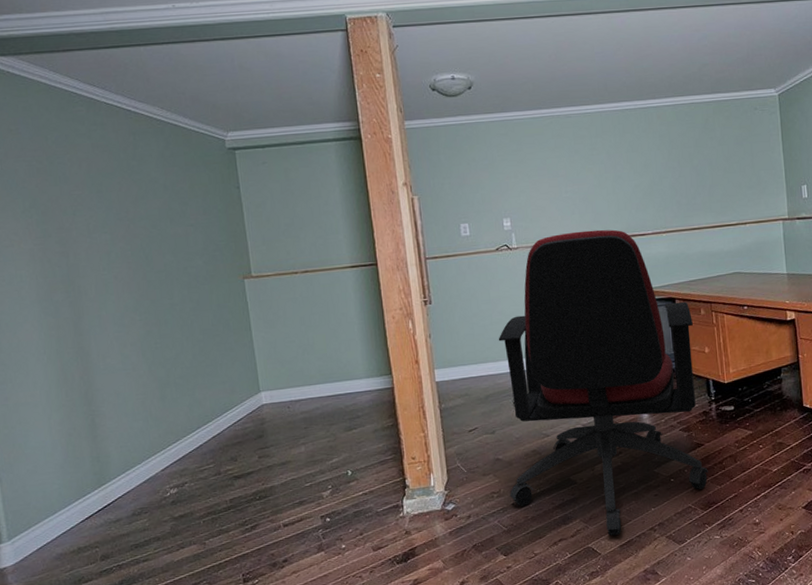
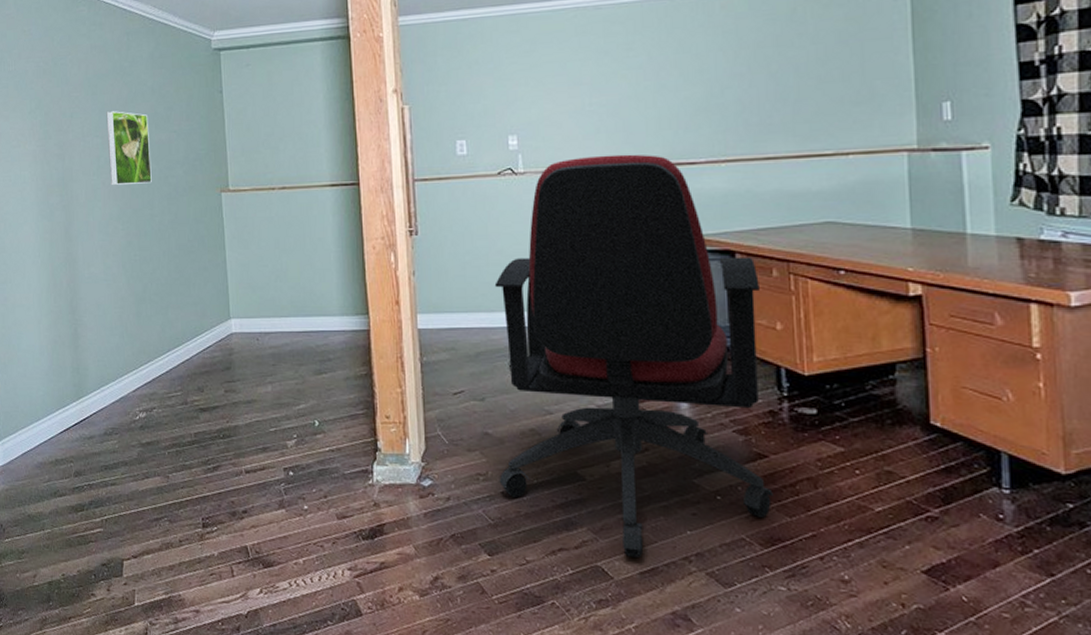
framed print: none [114,207,170,278] -> present [106,111,152,185]

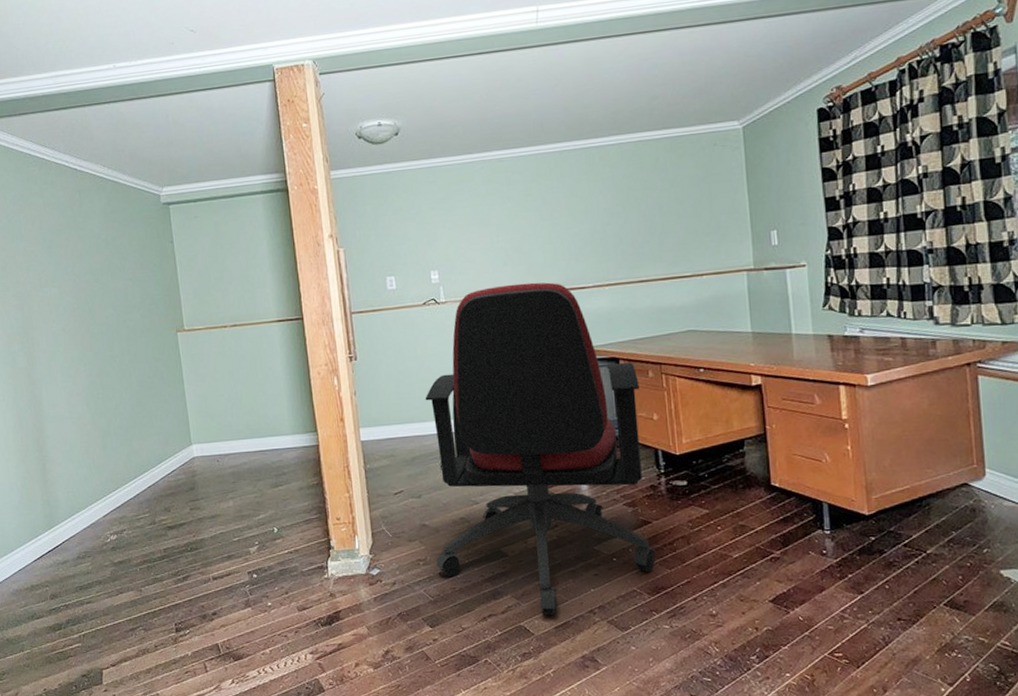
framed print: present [106,111,152,185] -> none [62,262,111,331]

